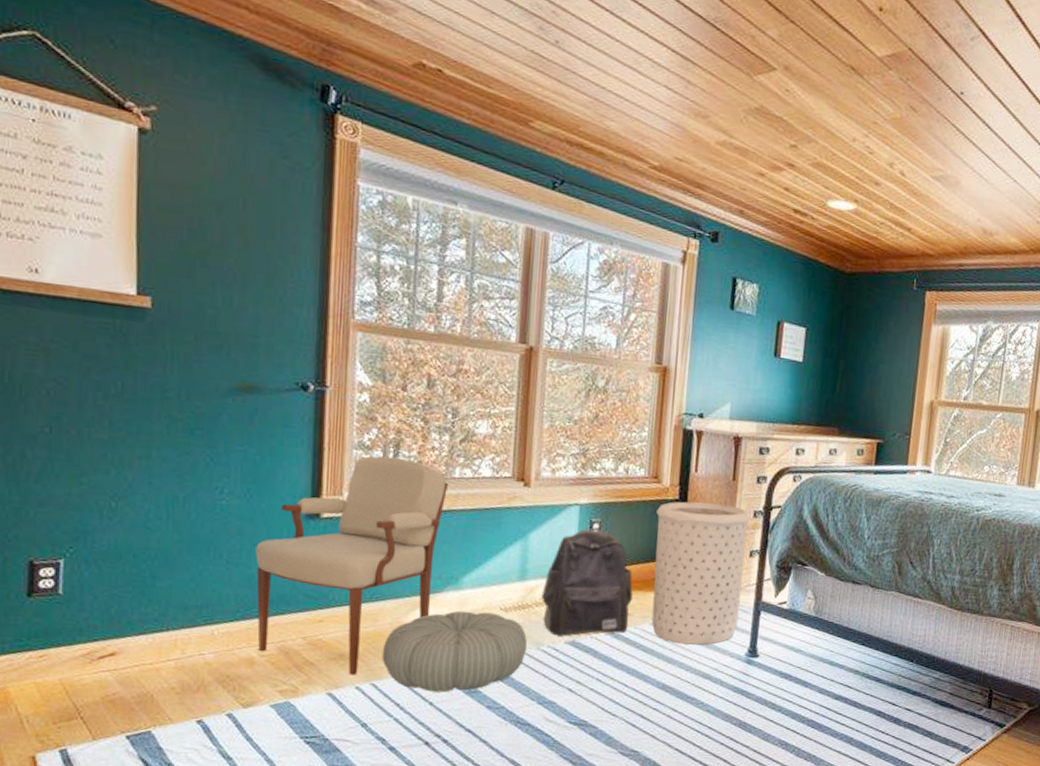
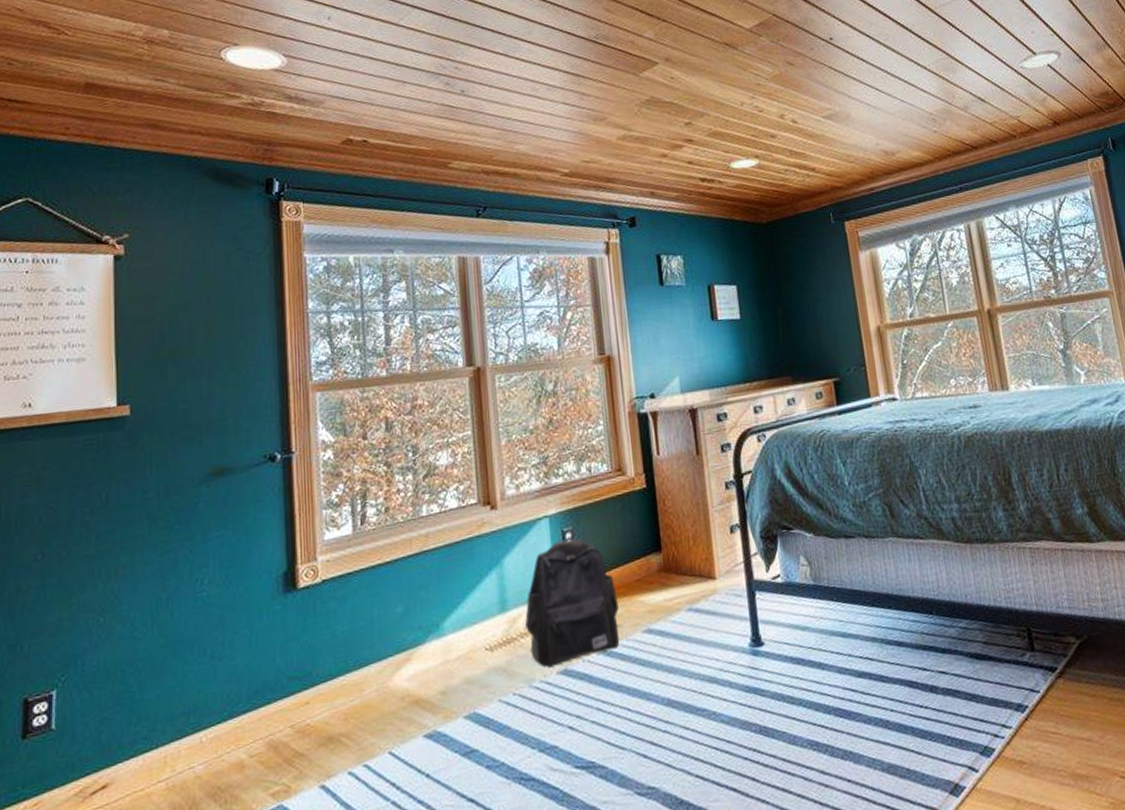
armchair: present [256,456,449,675] -> none [238,507,418,760]
pouf: present [382,611,527,693] -> none [371,655,519,762]
laundry basket: present [651,501,751,645] -> none [626,481,734,648]

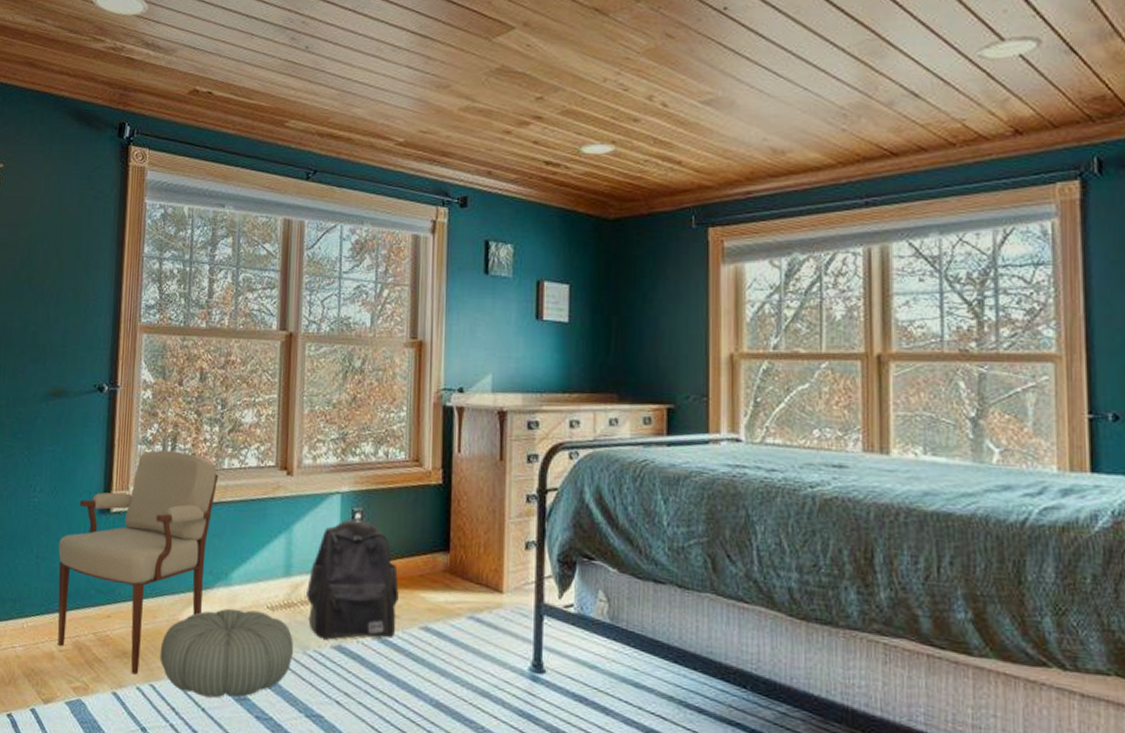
armchair: none [238,507,418,760] -> present [57,450,219,675]
pouf: none [371,655,519,762] -> present [160,608,293,698]

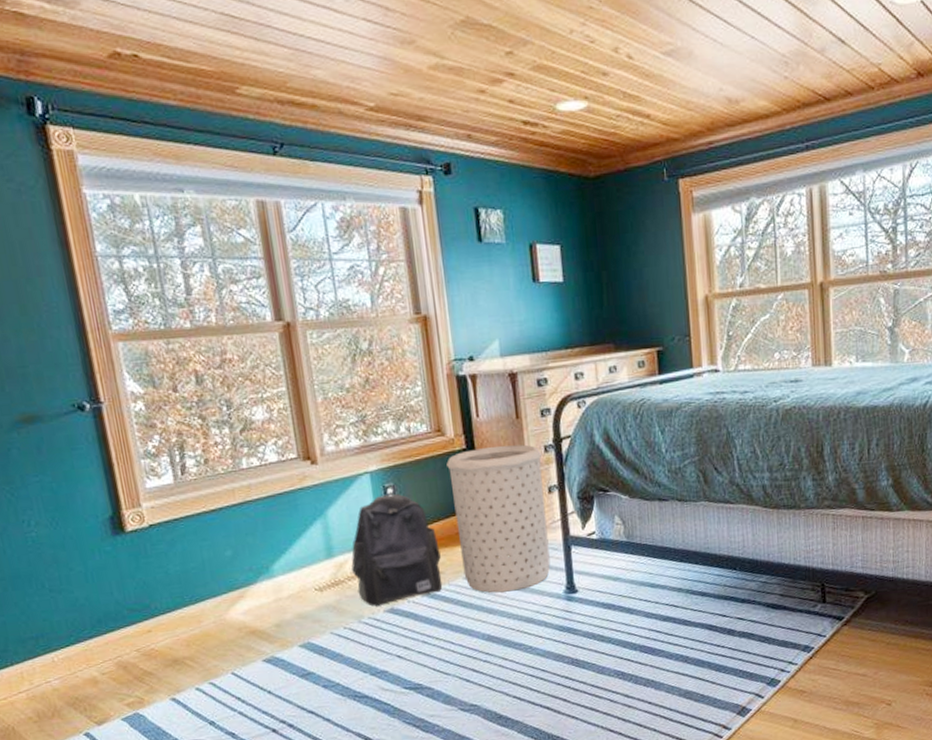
armchair: present [57,450,219,675] -> none [73,459,249,678]
pouf: present [160,608,293,698] -> none [212,594,349,681]
laundry basket: none [420,486,524,656] -> present [446,444,551,593]

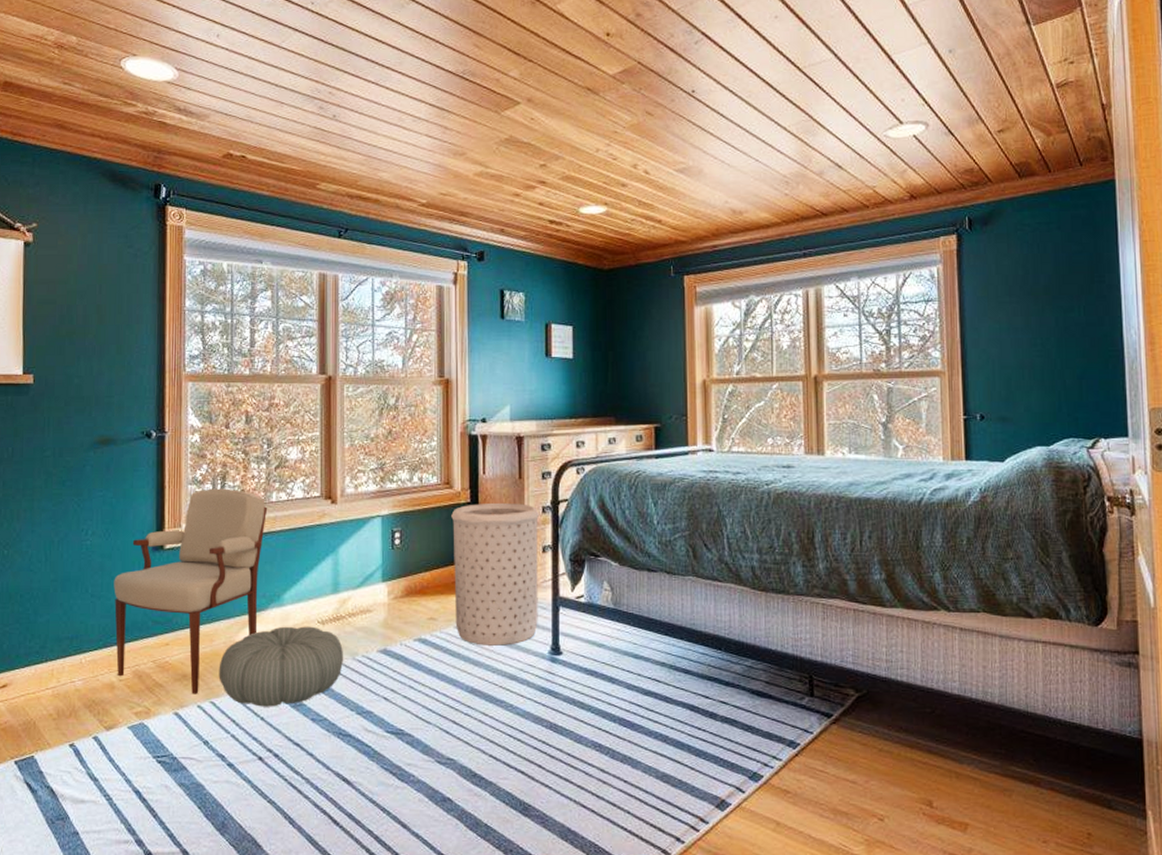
armchair: none [73,459,249,678] -> present [114,488,268,695]
pouf: none [212,594,349,681] -> present [218,626,343,707]
backpack: present [351,494,442,606] -> none [354,539,436,645]

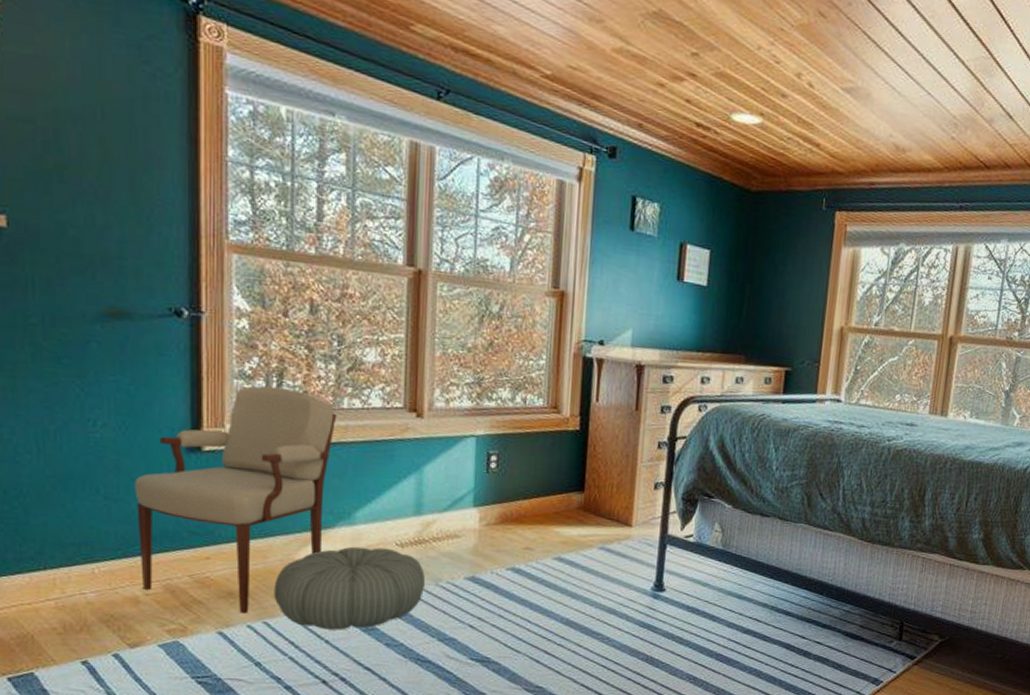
laundry basket: present [451,502,540,646] -> none [554,432,655,580]

